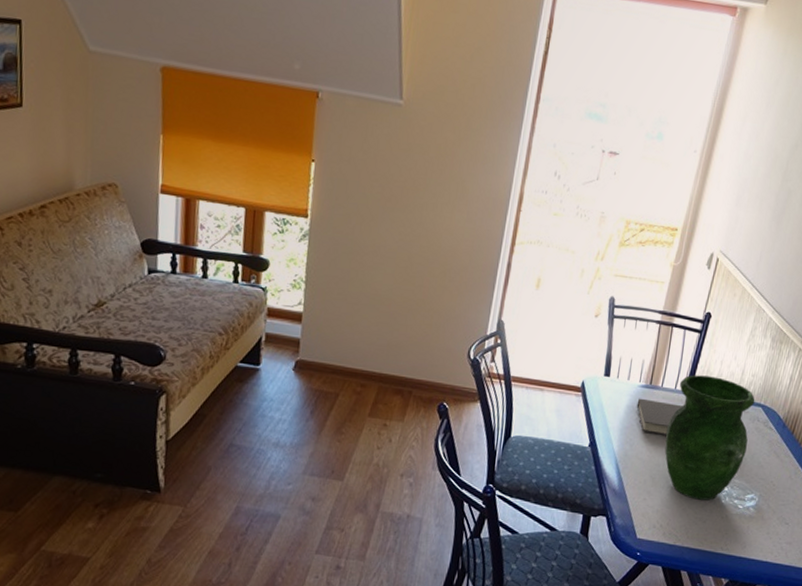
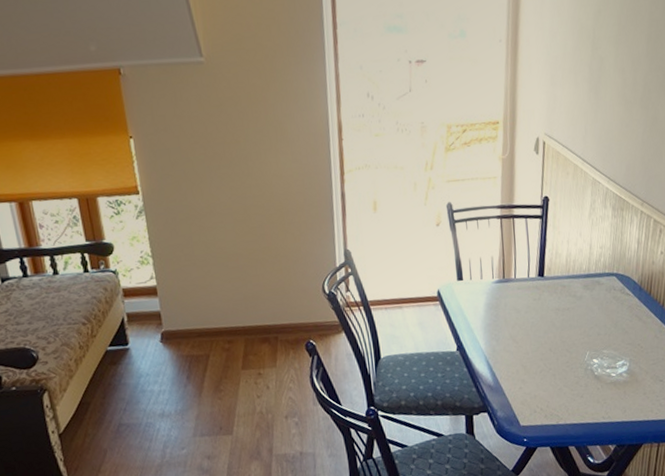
book: present [637,398,683,435] -> none [494,291,539,325]
vase: present [664,375,755,501] -> none [527,256,609,378]

